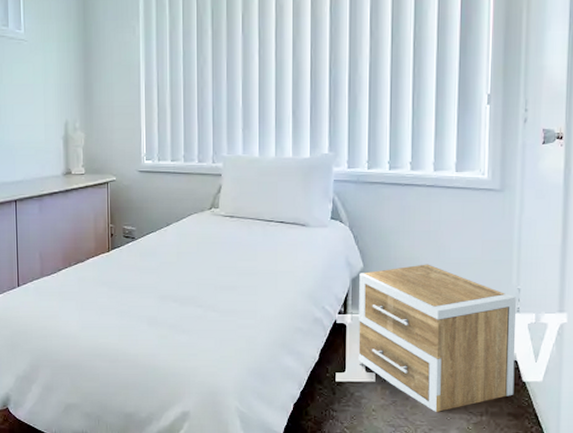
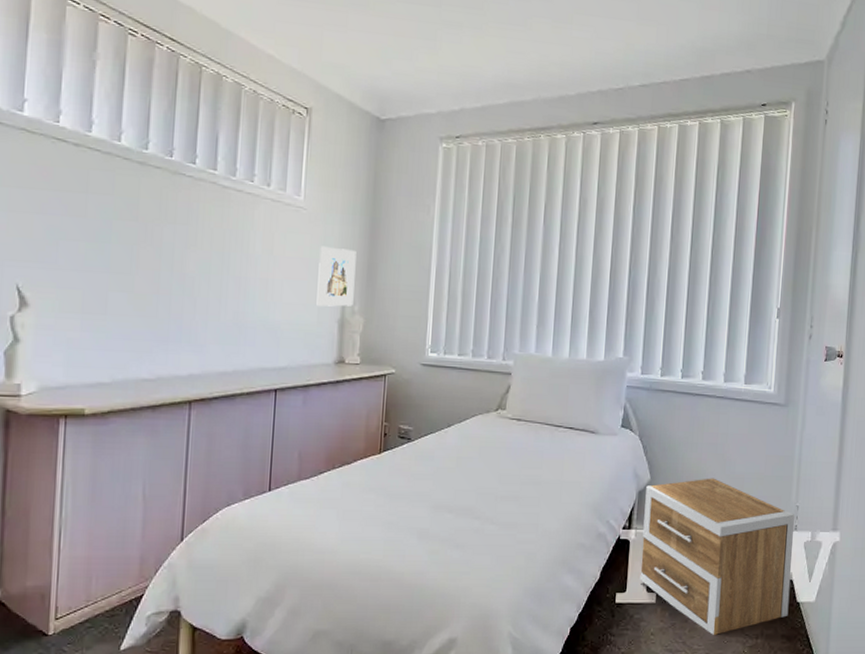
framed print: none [42,72,74,125] -> present [316,246,357,307]

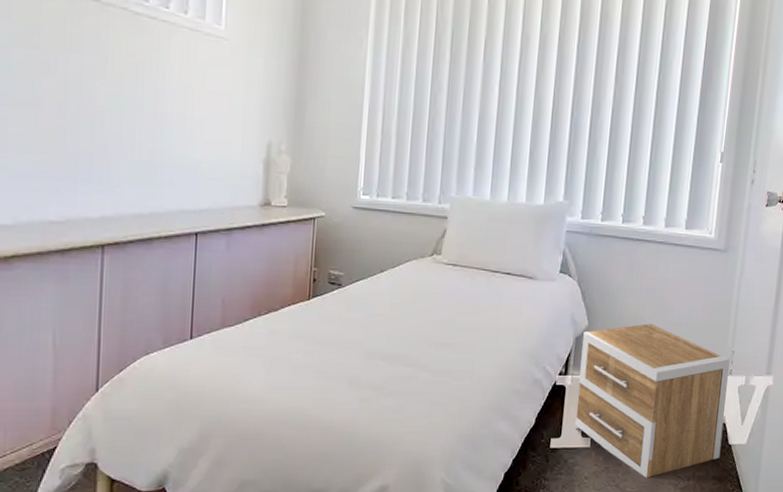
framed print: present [316,246,357,307] -> none [240,80,283,146]

